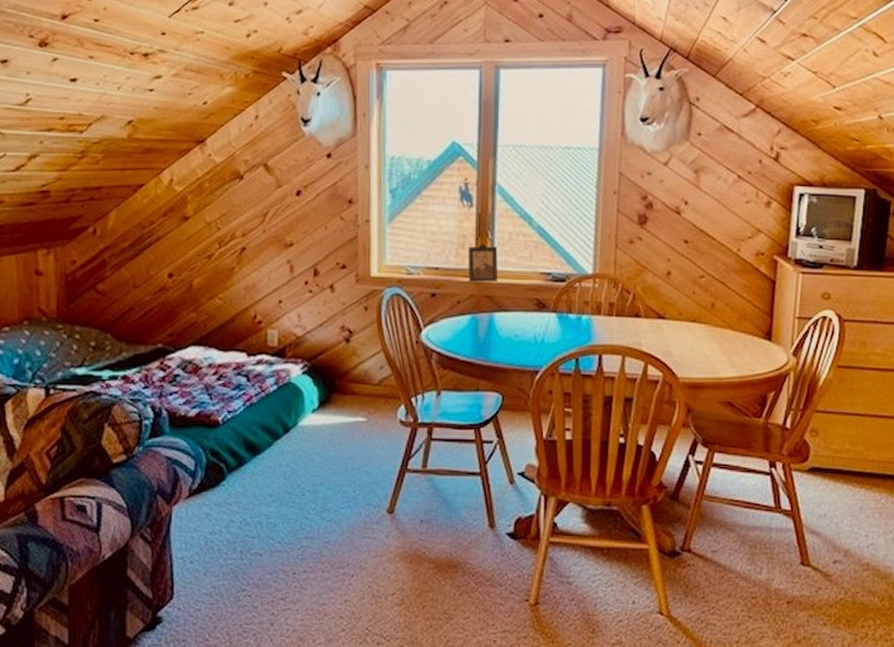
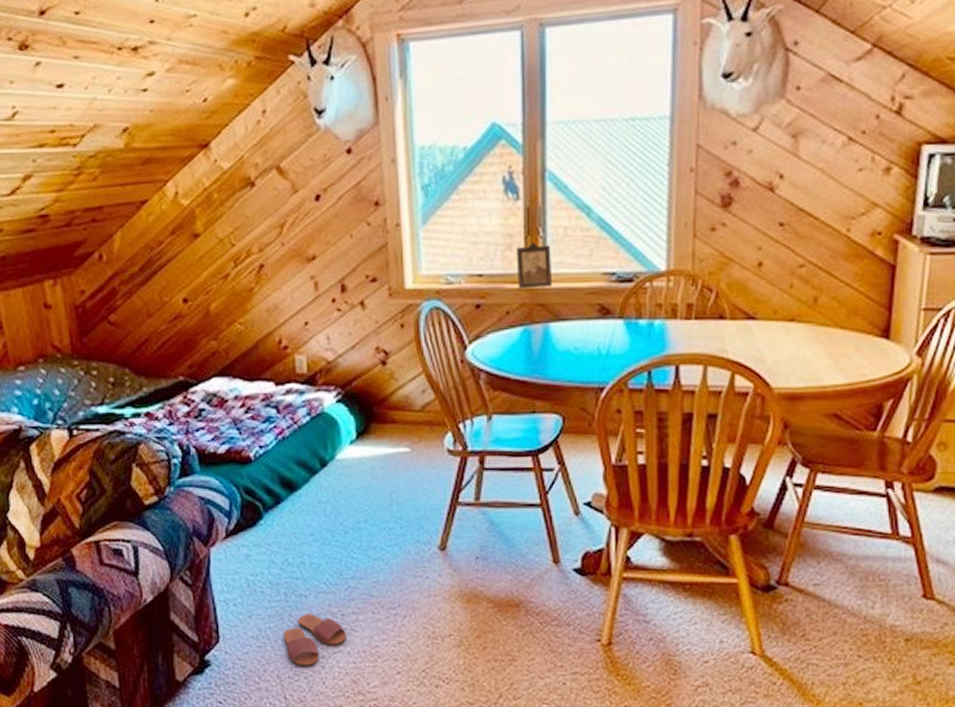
slippers: none [236,571,296,622] -> present [284,613,346,665]

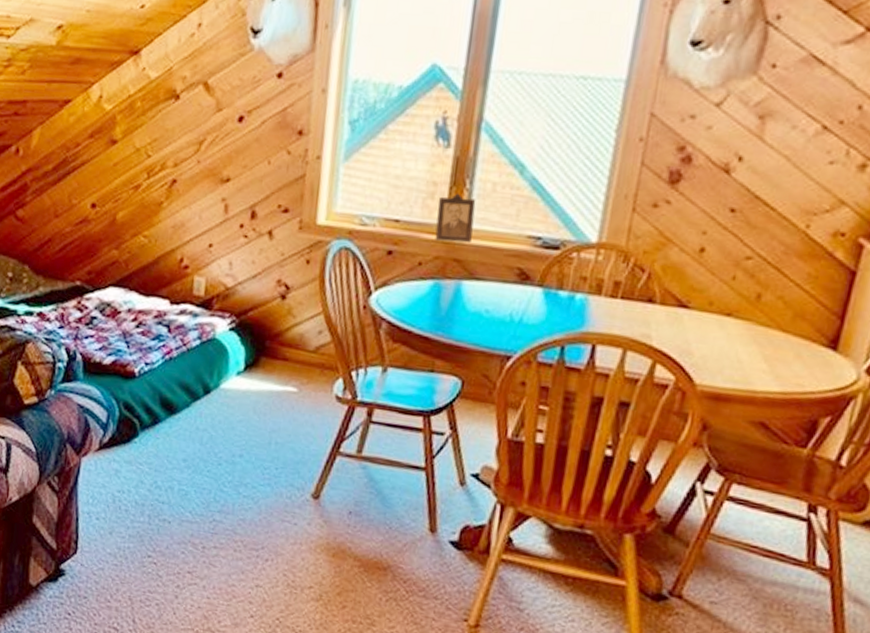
slippers: present [284,613,346,665] -> none [141,539,204,593]

